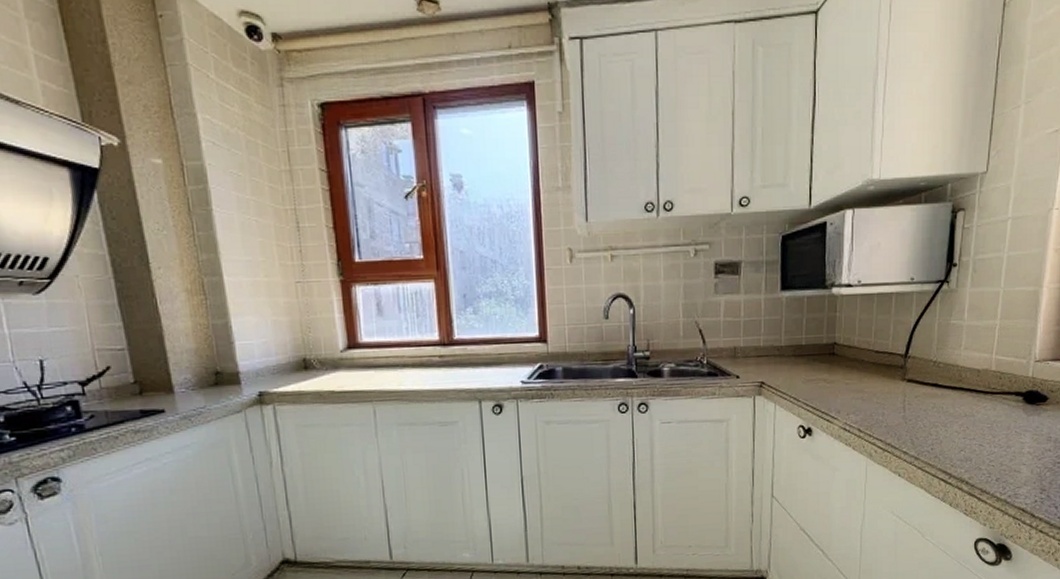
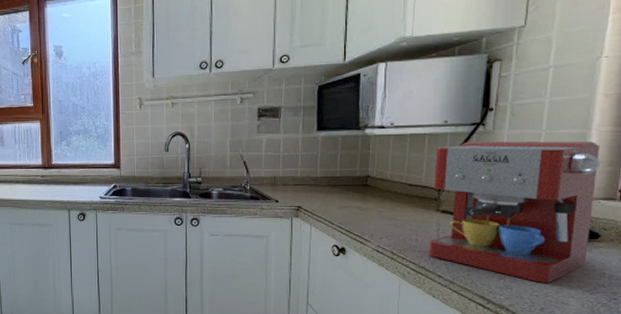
coffee maker: none [895,299,1050,452] -> present [429,141,601,284]

